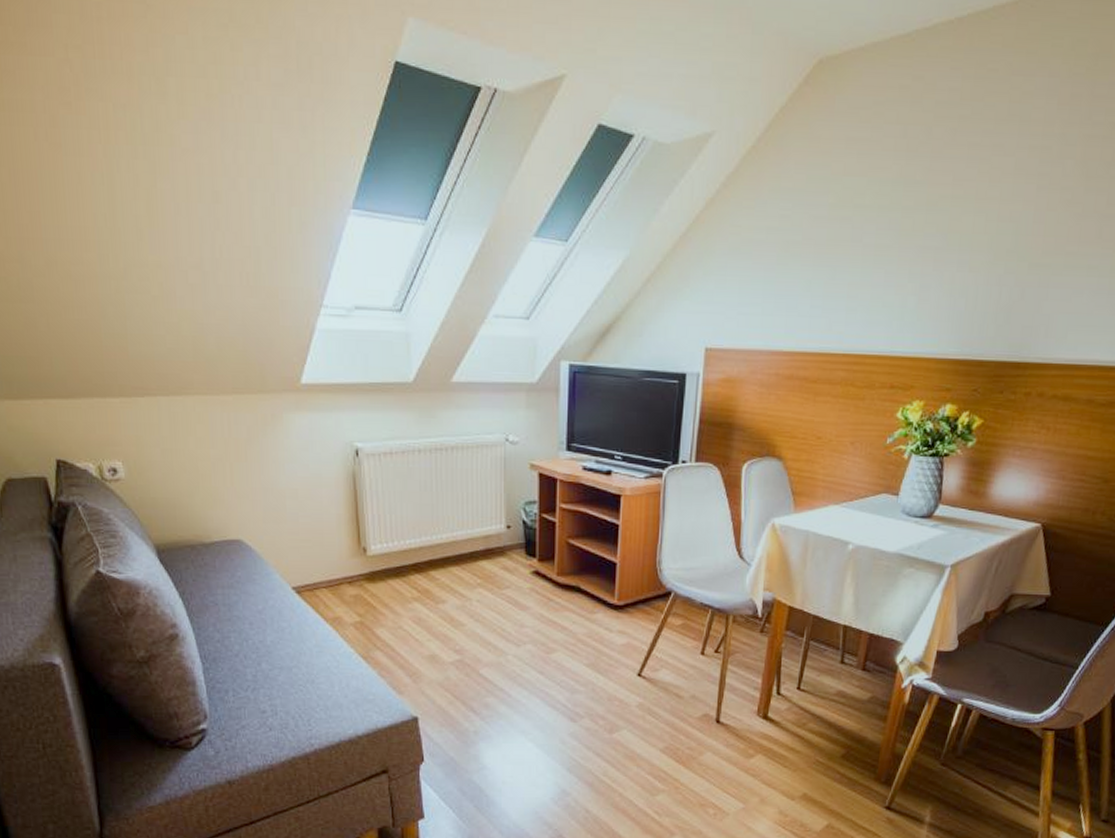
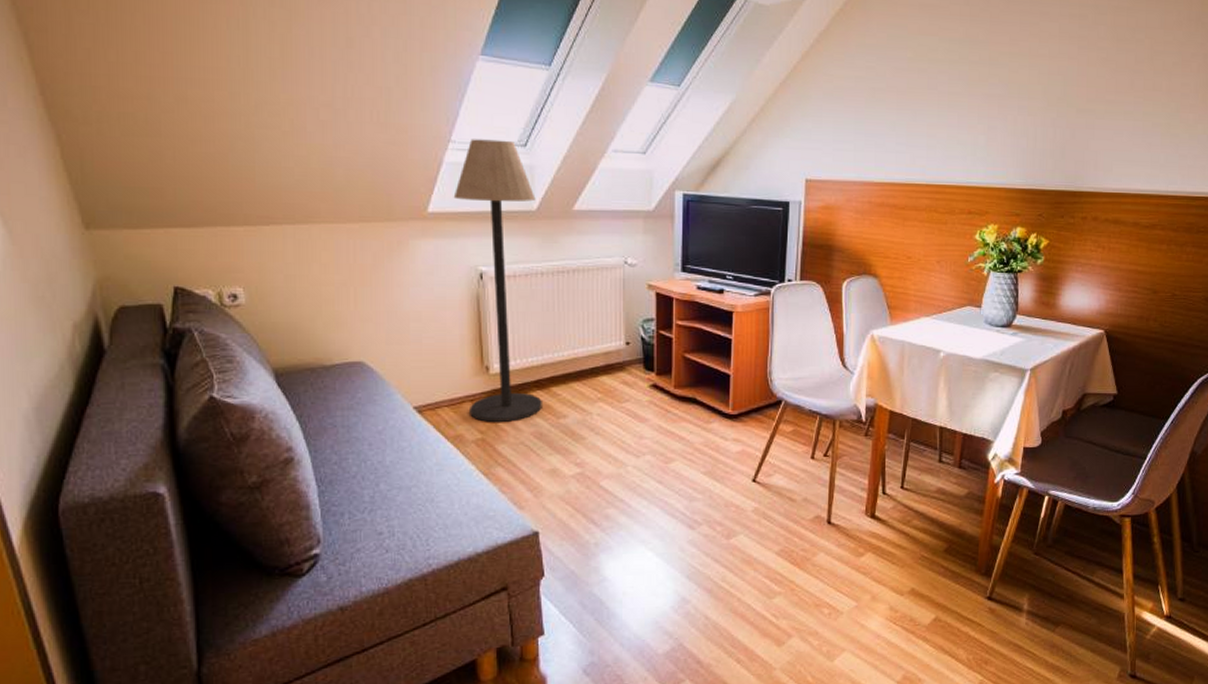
floor lamp: none [327,303,421,605] -> present [453,139,542,422]

